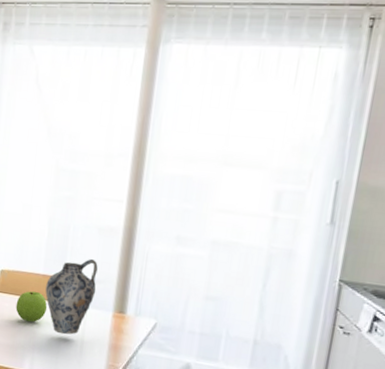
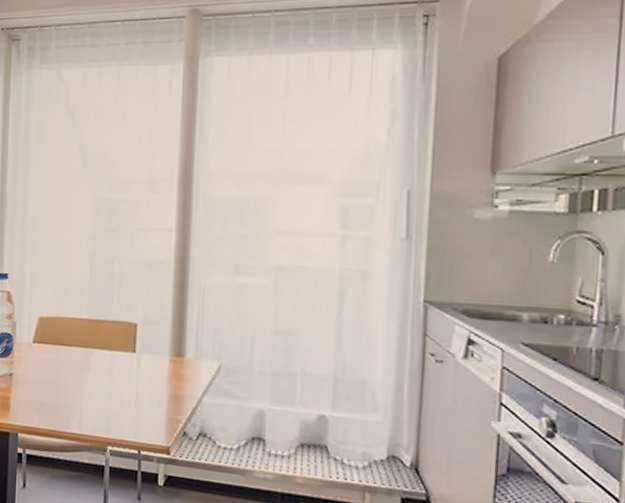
apple: present [15,291,48,323] -> none [58,338,95,376]
ceramic jug: present [45,259,98,335] -> none [91,298,149,387]

